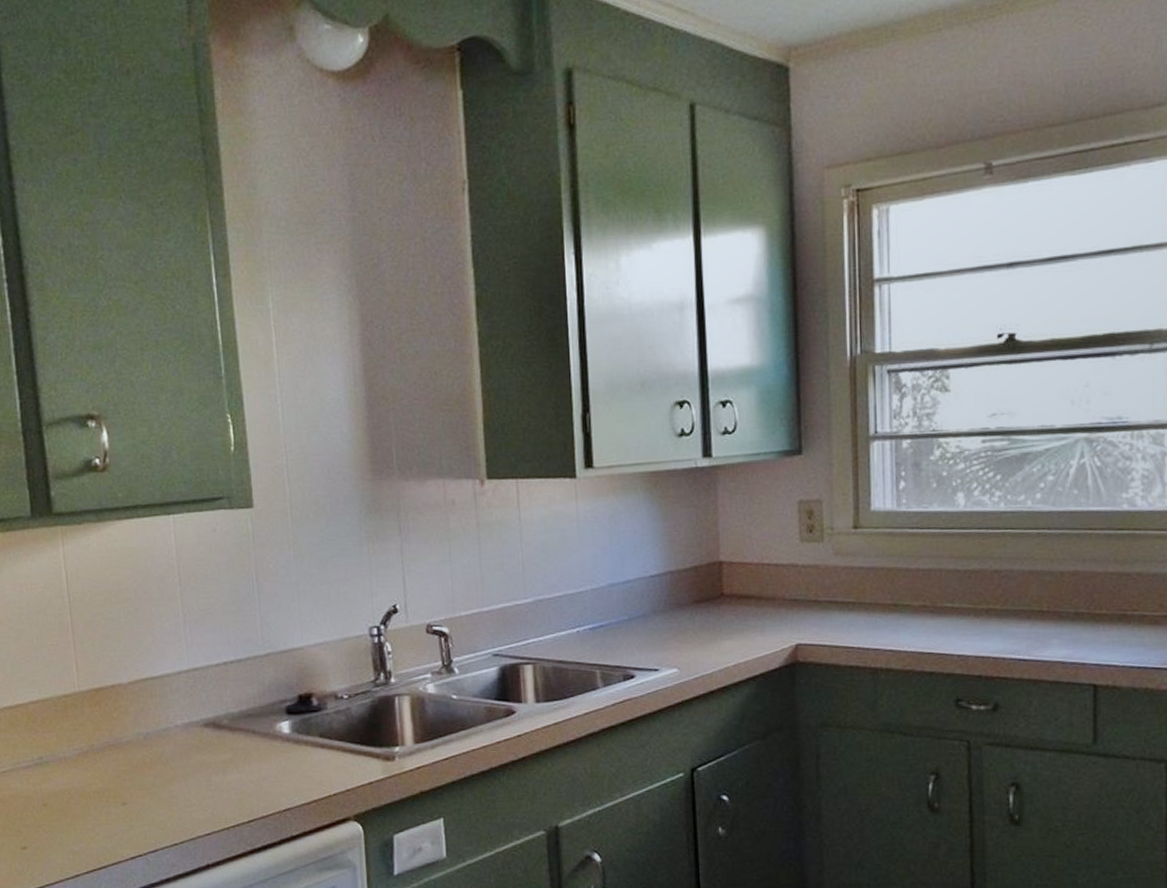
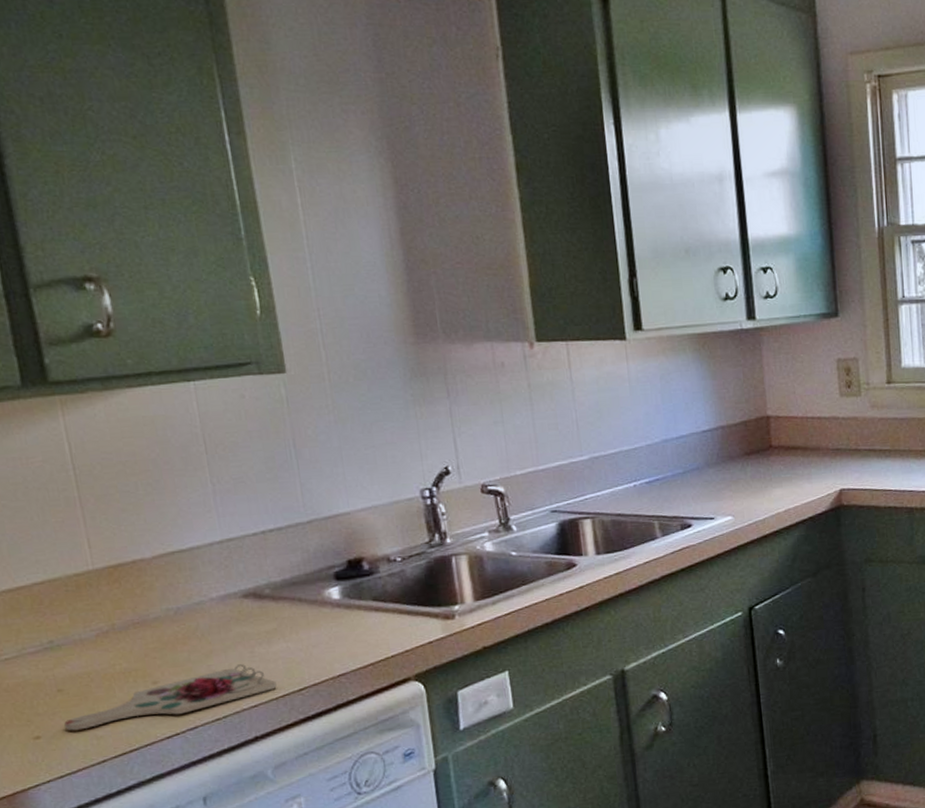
cutting board: none [47,791,229,844] -> present [64,663,277,731]

